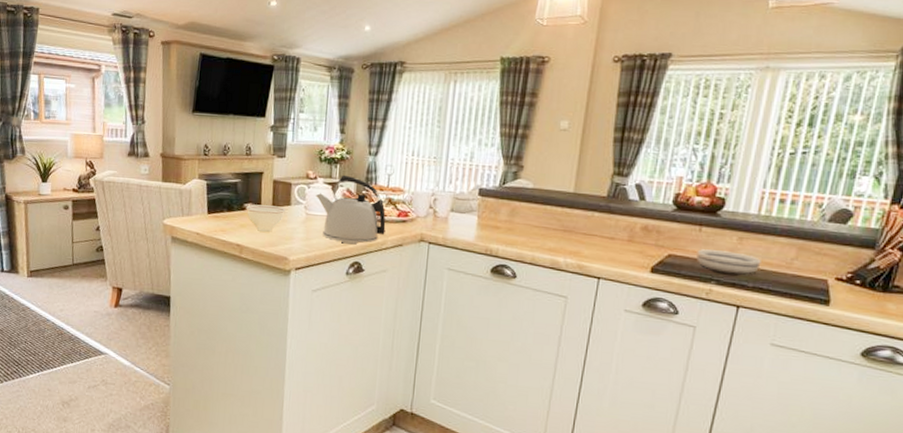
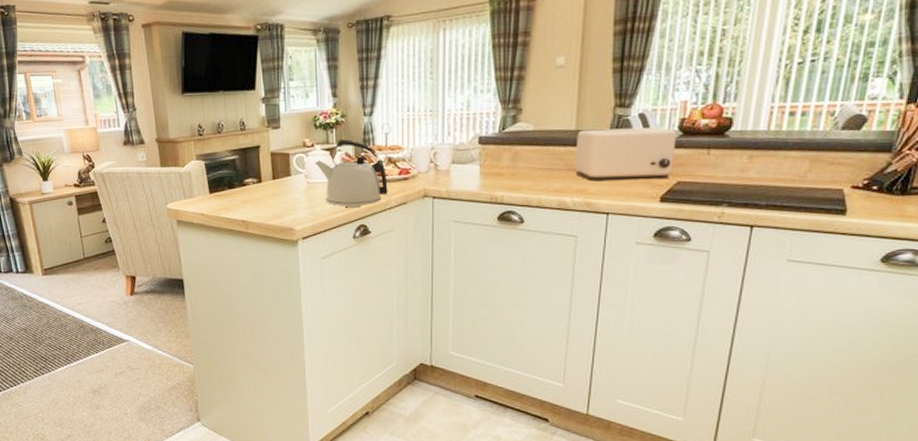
bowl: present [246,204,286,233] -> none [246,178,286,206]
toaster: none [569,193,671,251] -> present [574,127,676,182]
bowl: present [696,249,761,277] -> none [706,171,773,197]

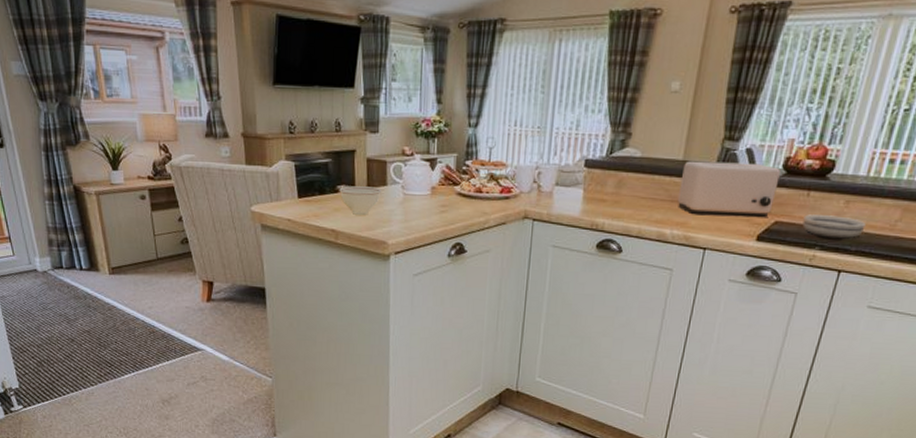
bowl: none [246,178,286,206] -> present [339,186,382,216]
kettle: present [315,139,388,208] -> none [413,149,488,225]
bowl: none [706,171,773,197] -> present [802,214,866,242]

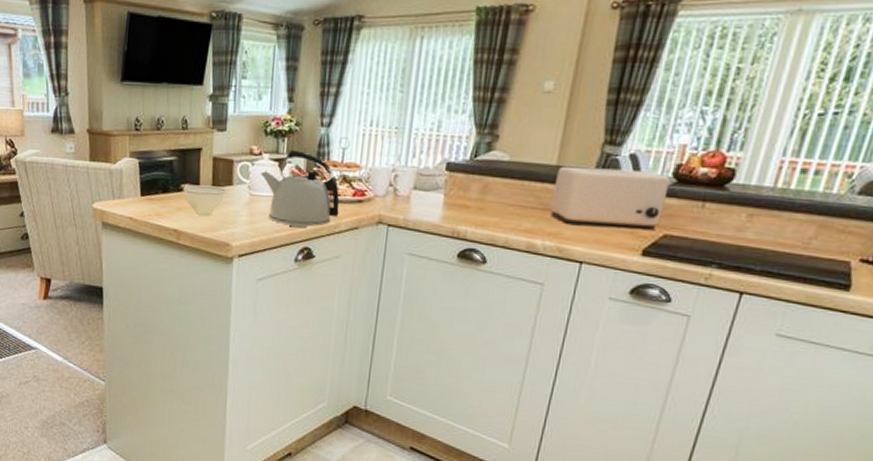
kettle: none [413,149,488,225] -> present [261,149,340,228]
bowl: present [802,214,866,242] -> none [696,228,773,260]

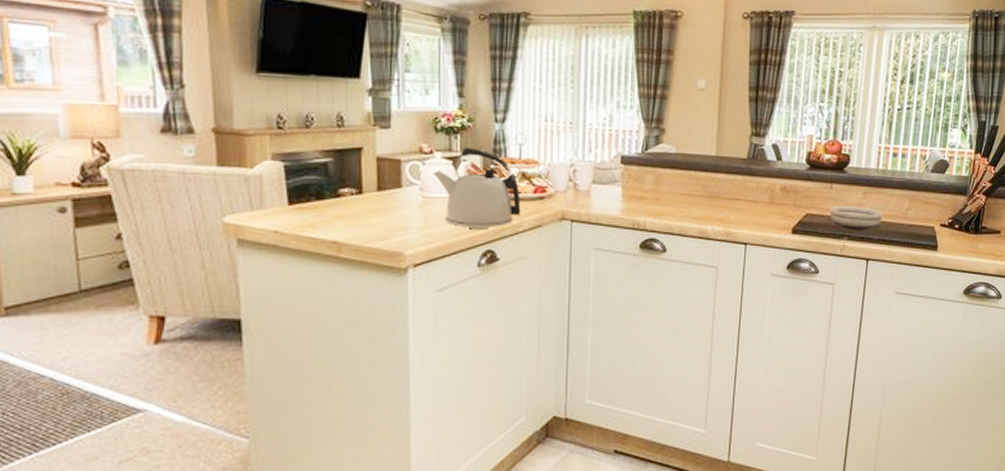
bowl: present [183,185,227,216] -> none [342,189,396,224]
toaster: present [549,166,670,231] -> none [715,156,804,211]
bowl: none [696,228,773,260] -> present [830,206,883,231]

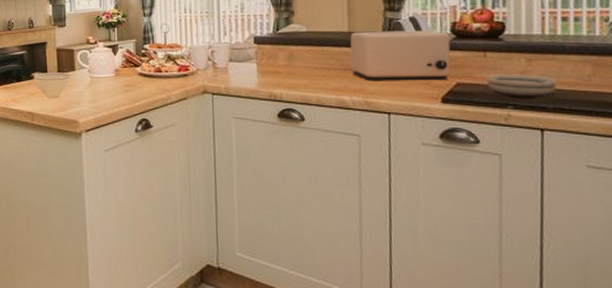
bowl: none [342,189,396,224] -> present [33,72,71,99]
kettle: present [433,147,521,230] -> none [98,37,168,102]
toaster: none [715,156,804,211] -> present [350,30,451,81]

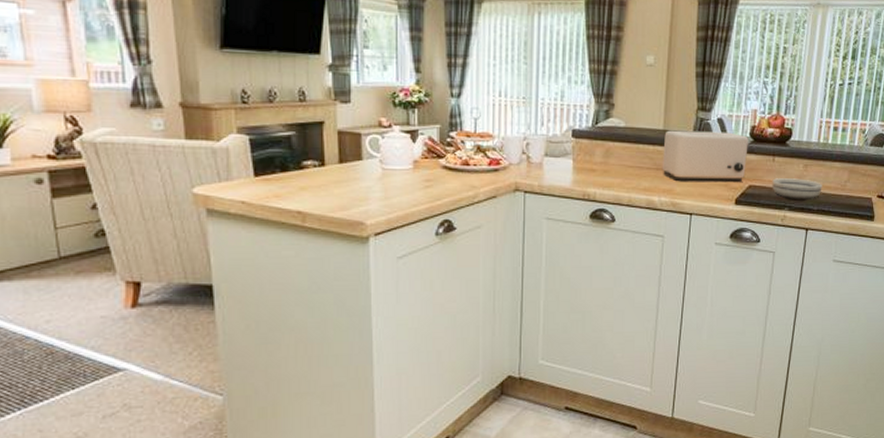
bowl: present [33,72,71,99] -> none [305,161,356,195]

